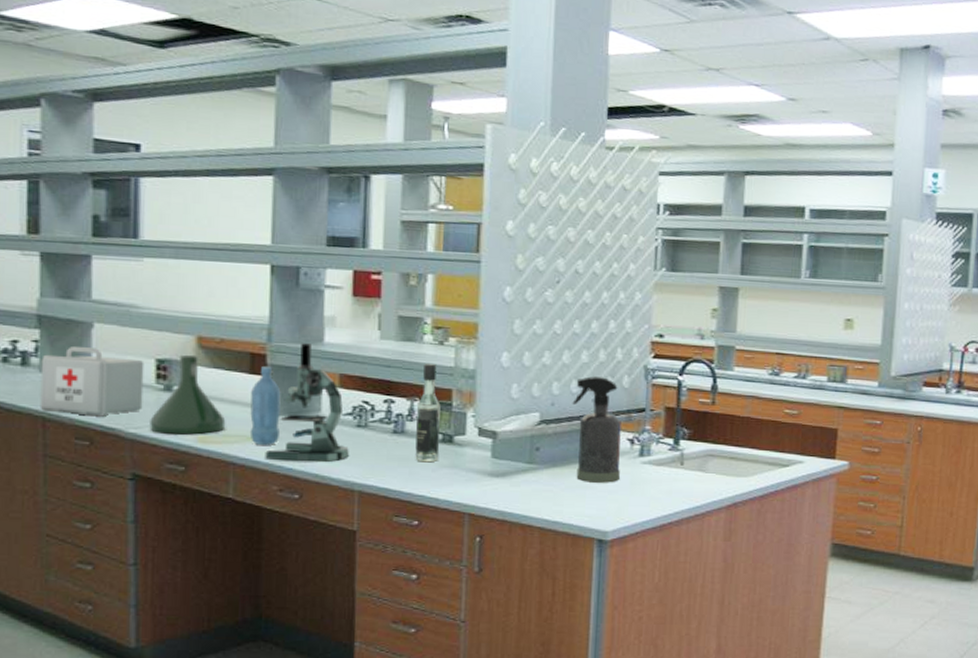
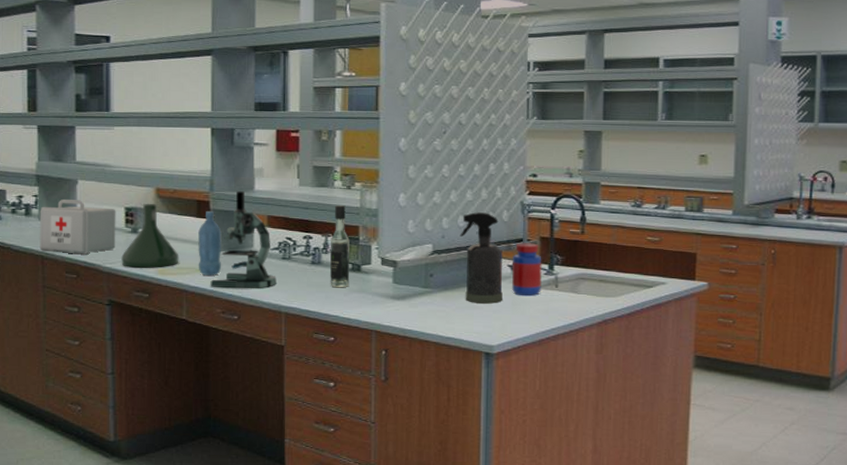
jar: none [631,413,667,474] -> present [511,243,542,296]

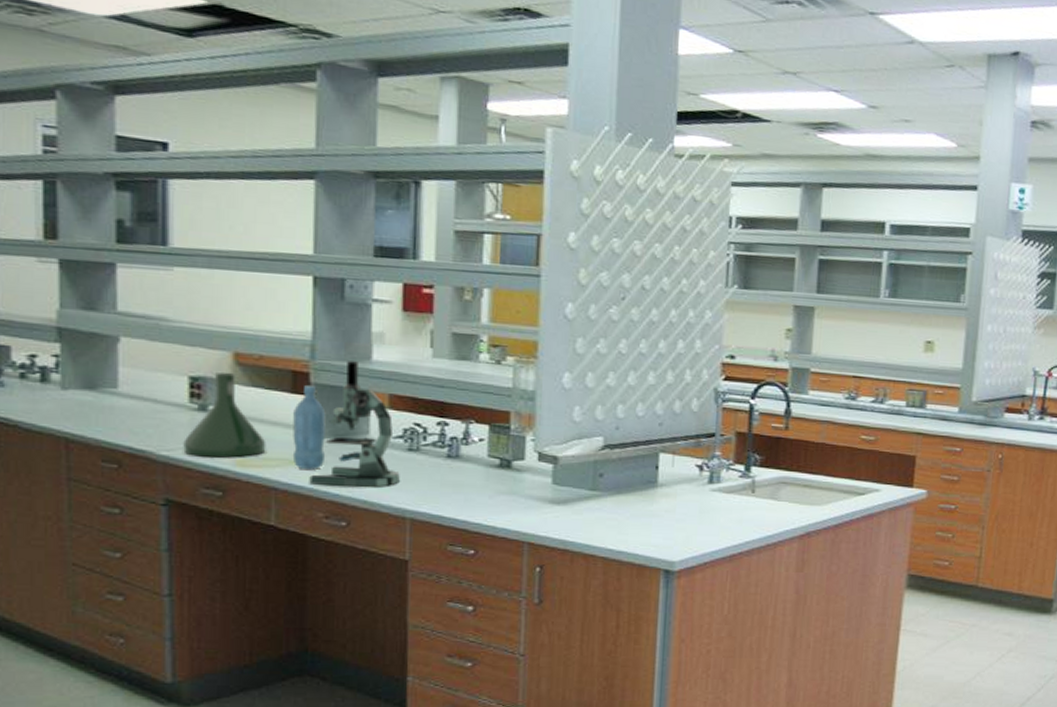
first-aid kit: present [39,199,116,255] -> none [62,362,176,438]
bottle: present [329,205,350,288] -> none [471,384,498,489]
spray bottle: present [460,212,503,304] -> none [638,399,690,511]
jar: present [511,243,542,296] -> none [700,438,737,502]

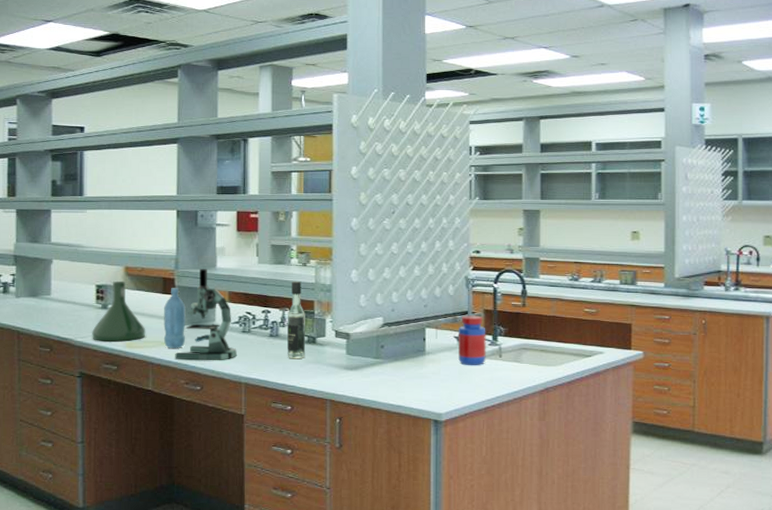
bottle: none [471,384,498,489] -> present [287,281,306,359]
jar: none [700,438,737,502] -> present [458,315,486,365]

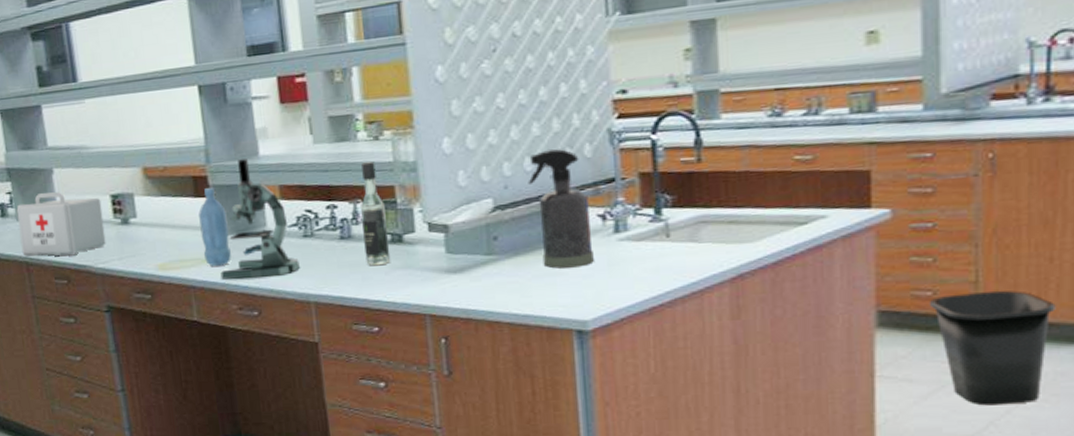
first-aid kit: none [16,278,88,330] -> present [16,192,106,257]
flask: present [92,281,146,342] -> none [114,186,181,266]
spray bottle: none [408,287,450,373] -> present [528,149,594,269]
jar: present [458,315,486,365] -> none [602,182,647,252]
waste bin: none [665,413,741,494] -> present [929,290,1056,406]

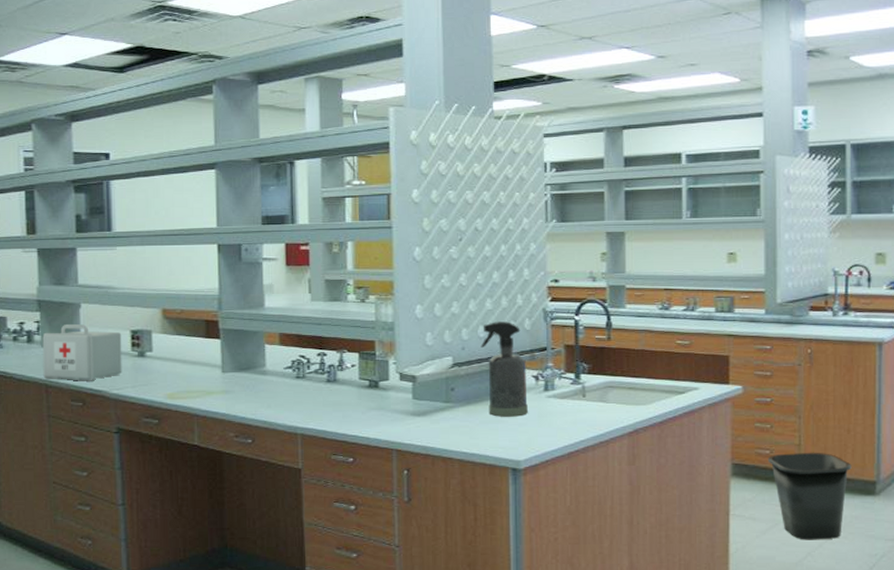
water bottle: present [199,187,231,266] -> none [208,330,233,398]
microscope: present [220,159,300,280] -> none [222,309,291,410]
bottle: present [360,161,391,266] -> none [345,320,368,406]

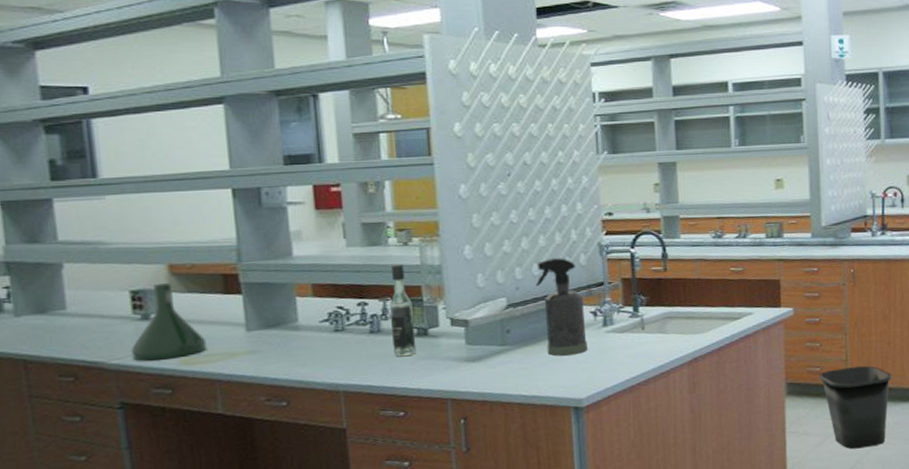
first-aid kit: present [42,324,122,381] -> none [15,287,123,355]
flask: none [128,325,189,393] -> present [131,282,207,361]
bottle: none [345,320,368,406] -> present [389,264,417,357]

